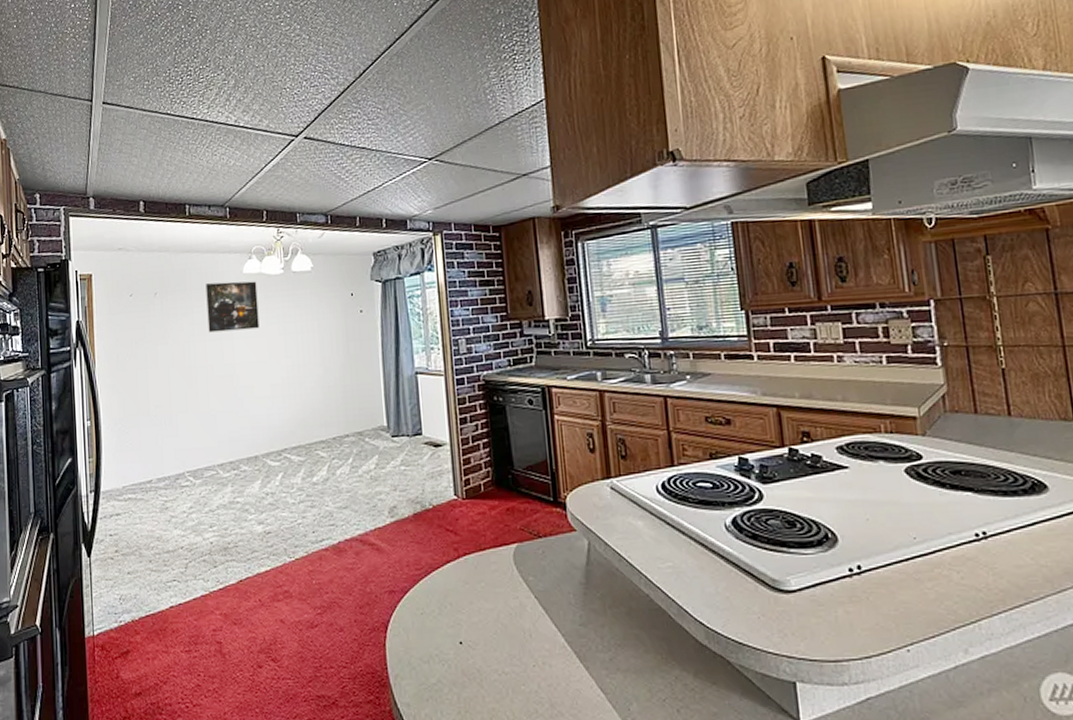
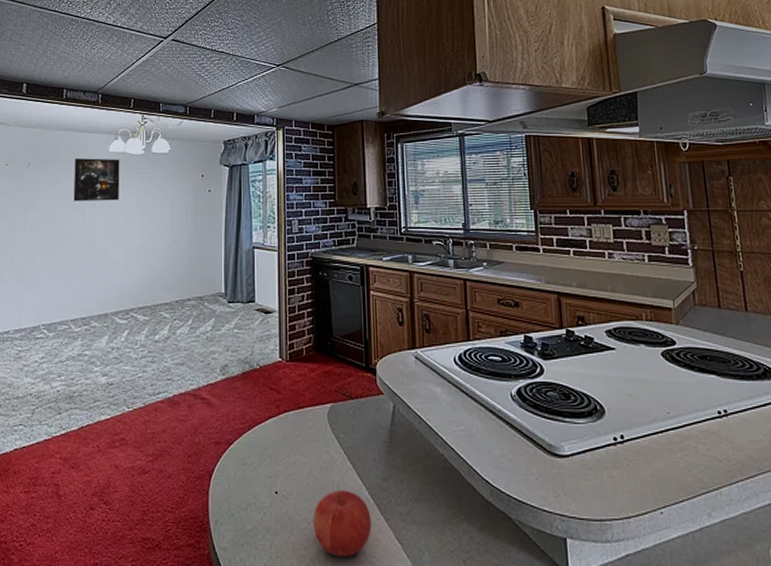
fruit: none [503,637,571,710] -> present [312,490,372,558]

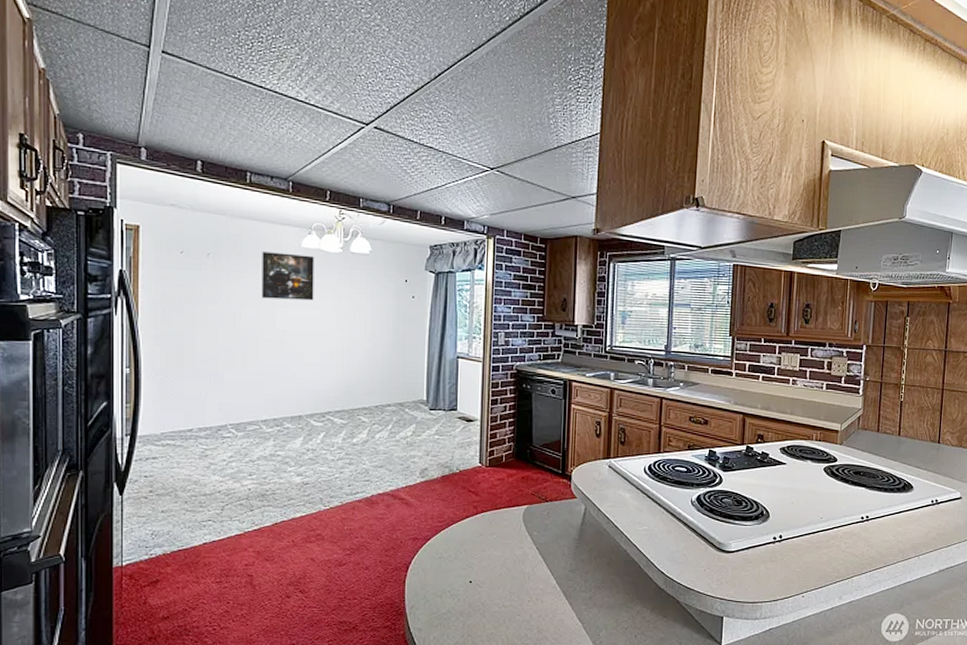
fruit: present [312,490,372,558] -> none [503,579,557,635]

